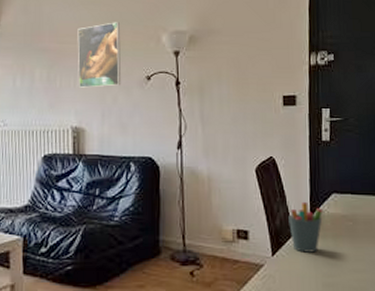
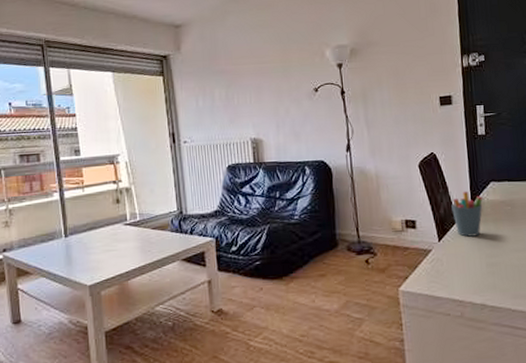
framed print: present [77,22,122,88] -> none [249,42,292,103]

